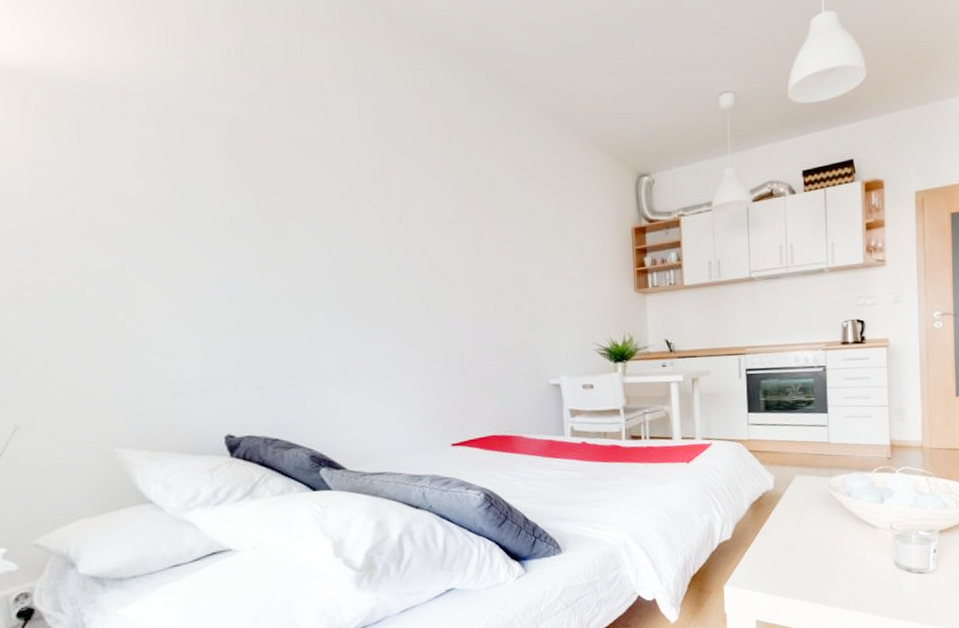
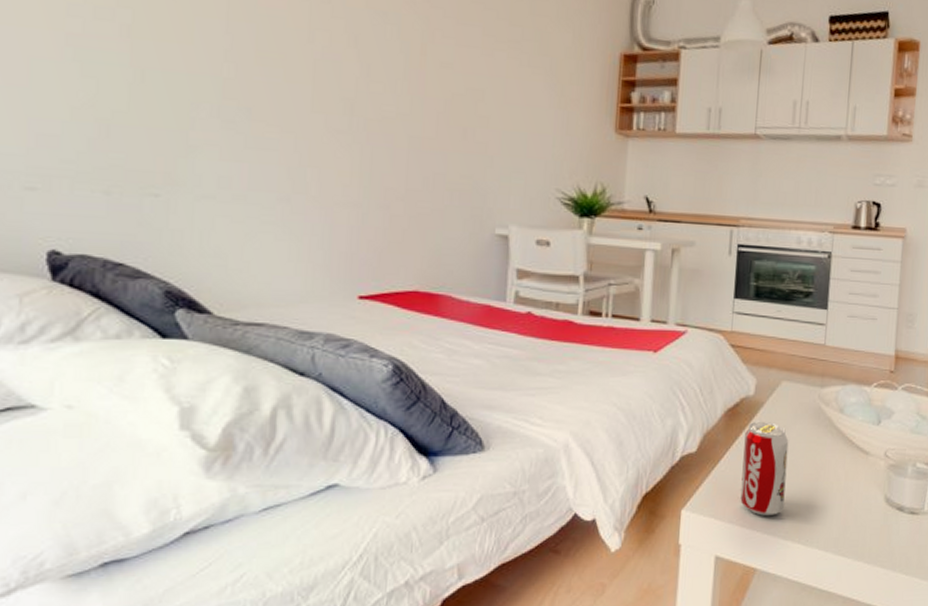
beverage can: none [769,509,809,586] -> present [740,421,789,517]

